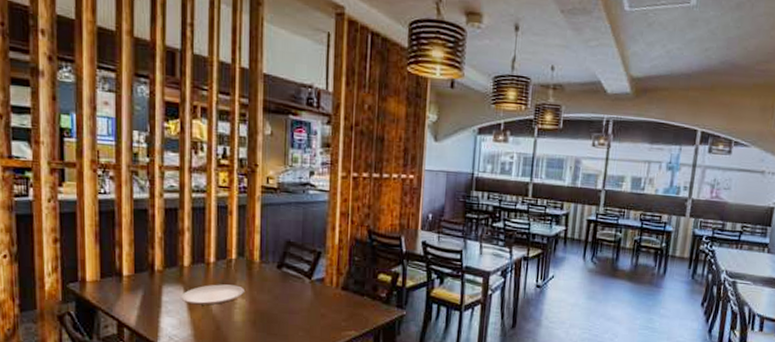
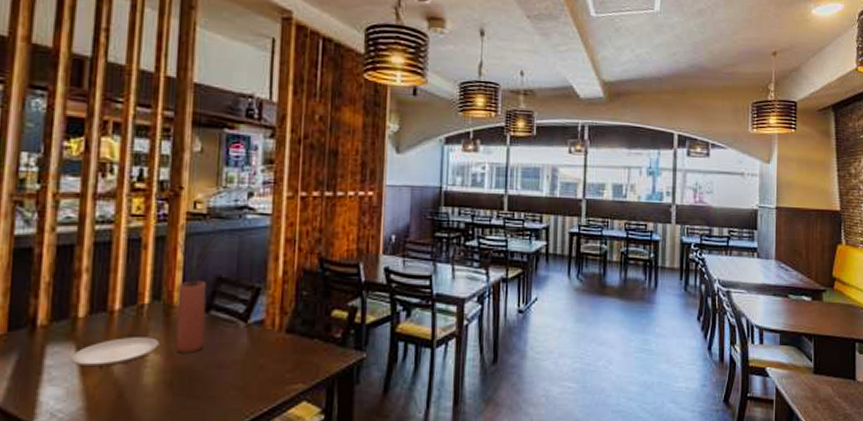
vase: none [255,195,290,300] -> present [175,222,223,353]

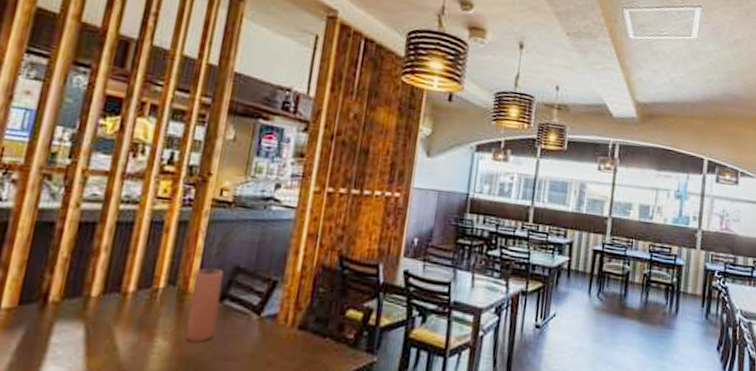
plate: present [71,337,159,367] -> none [78,320,169,349]

